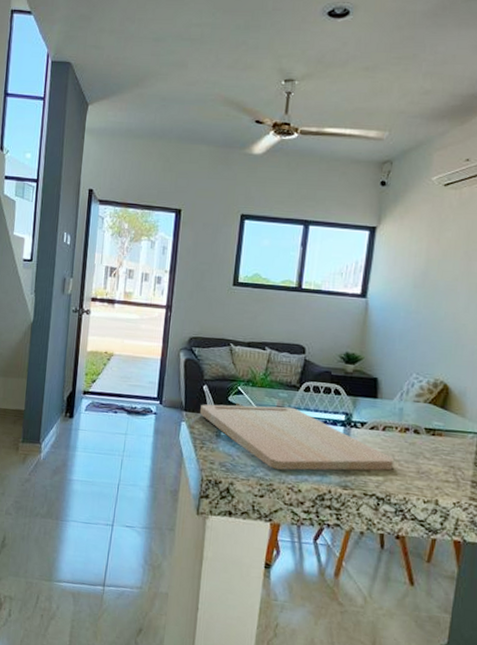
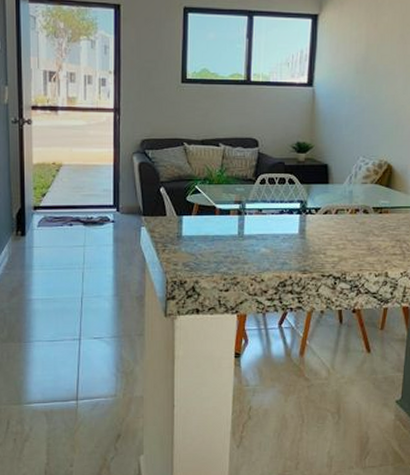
cutting board: present [200,404,395,471] -> none [159,201,348,262]

